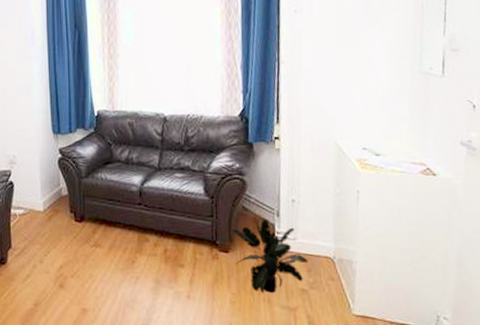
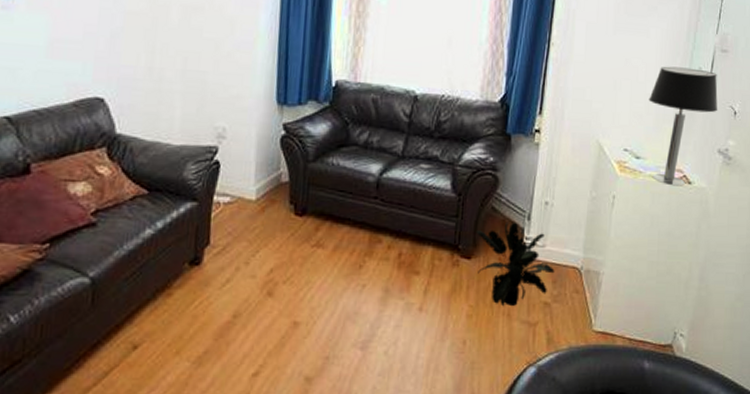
table lamp: none [381,69,455,179] -> present [649,66,718,187]

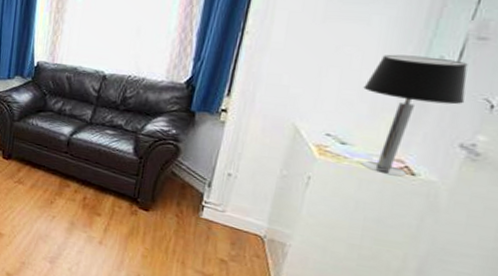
potted plant: present [476,222,555,307] -> none [155,186,234,257]

